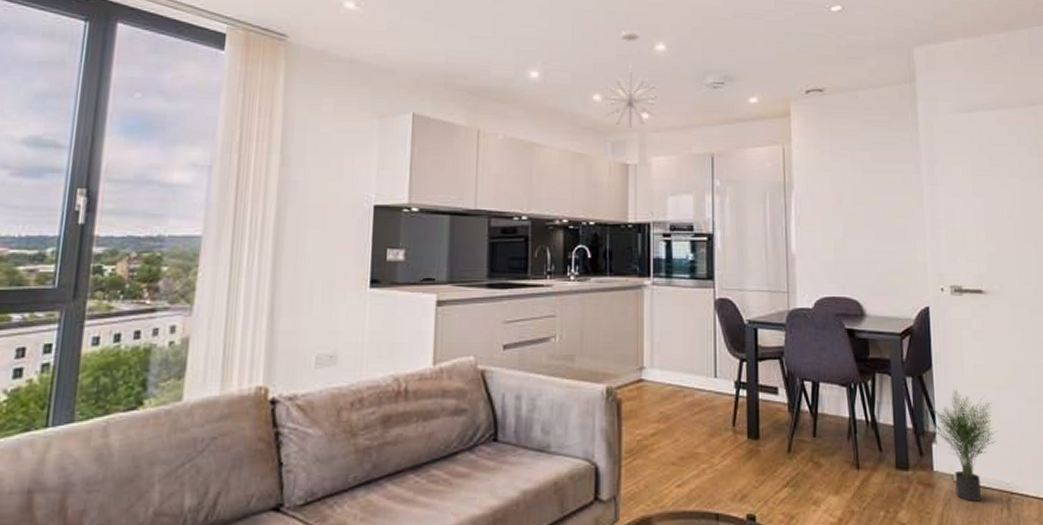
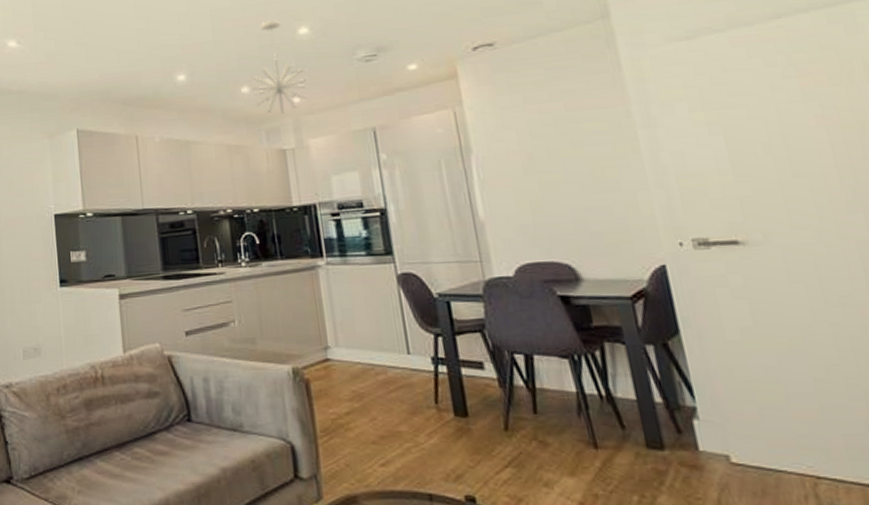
potted plant: present [921,389,997,502] -> none [673,356,787,487]

